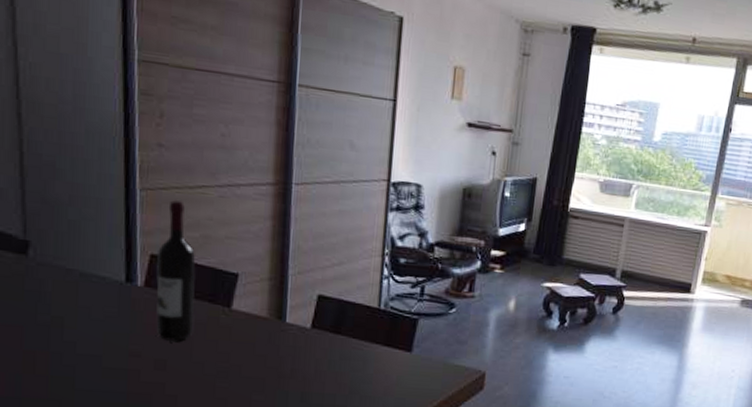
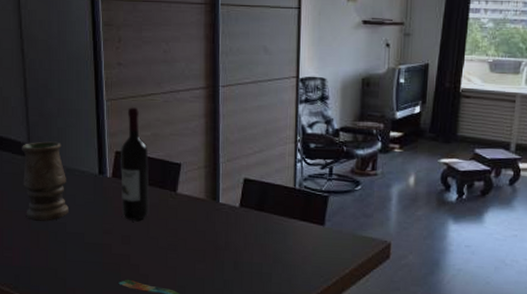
vase: none [12,236,81,340] -> present [21,141,69,221]

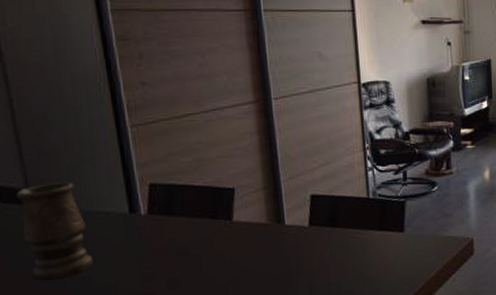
wine bottle: present [120,107,150,222] -> none [155,131,201,261]

